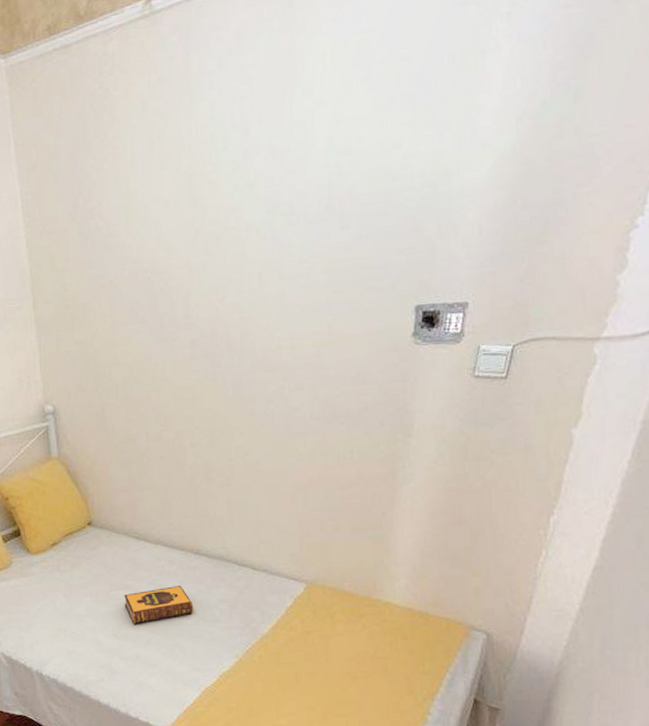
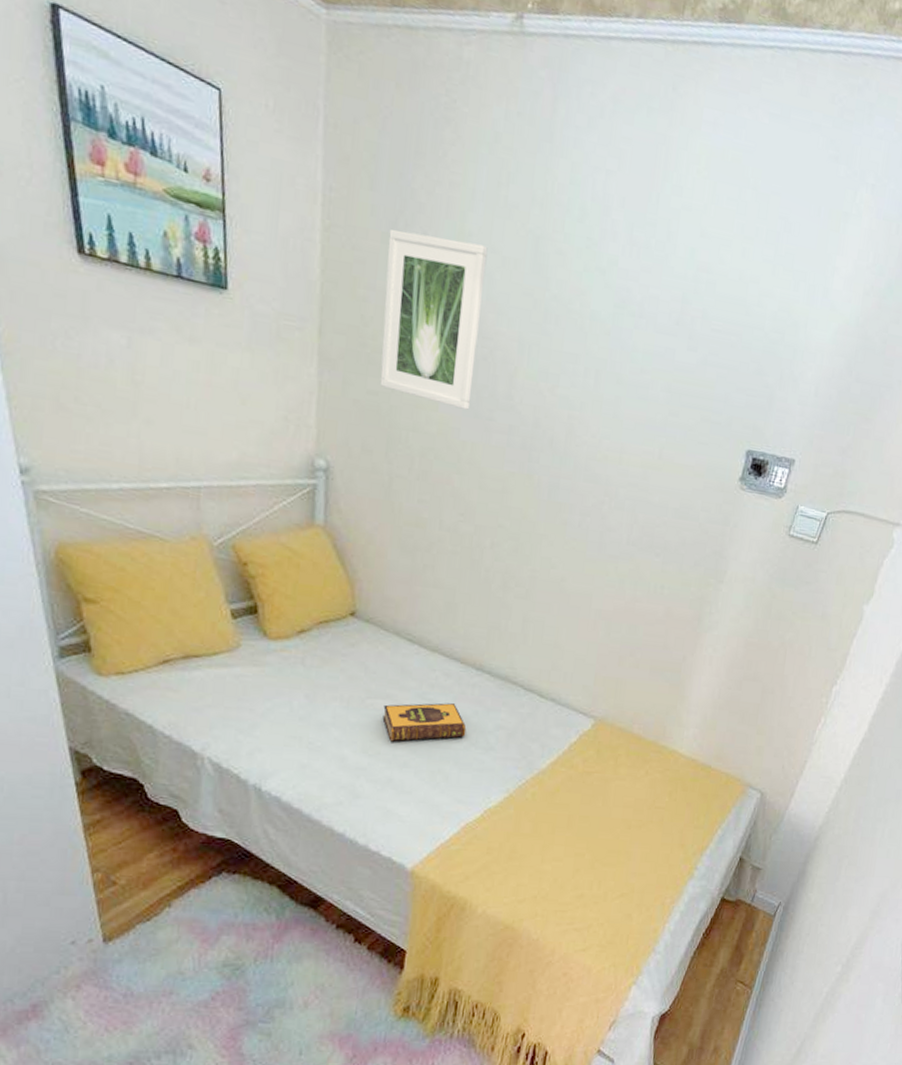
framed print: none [73,197,156,338] -> present [379,229,488,410]

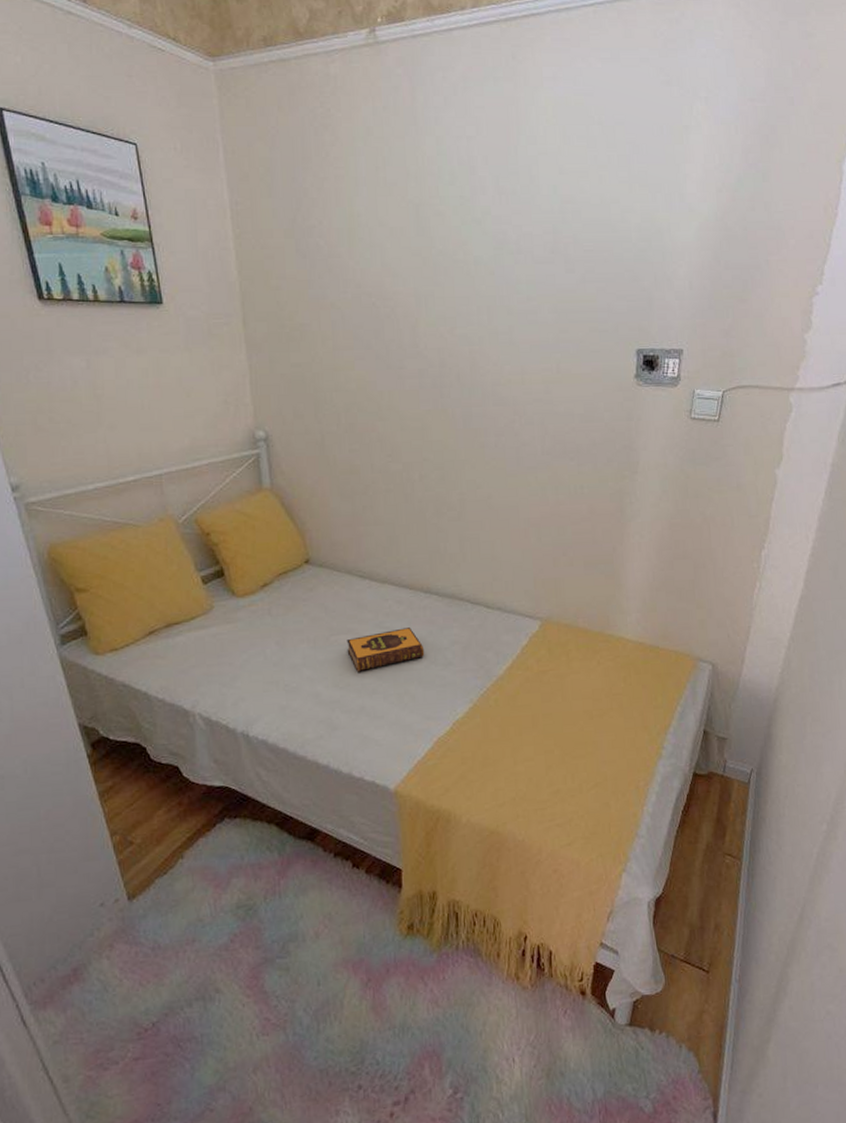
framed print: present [379,229,488,410] -> none [290,222,382,364]

